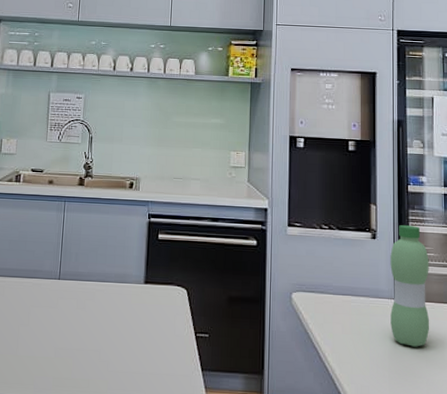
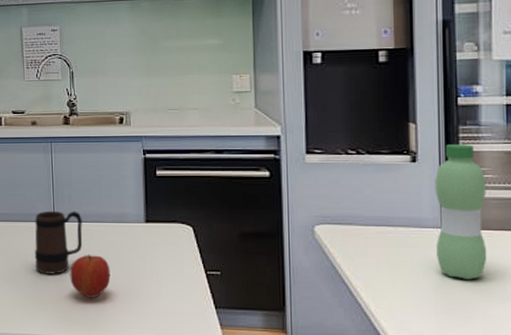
mug: none [36,268,86,333] -> present [34,211,83,274]
apple: none [68,313,108,358] -> present [70,254,111,298]

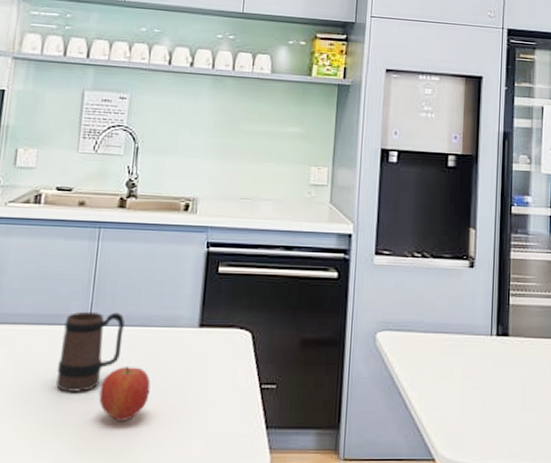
water bottle: present [435,144,487,280] -> none [486,251,531,388]

